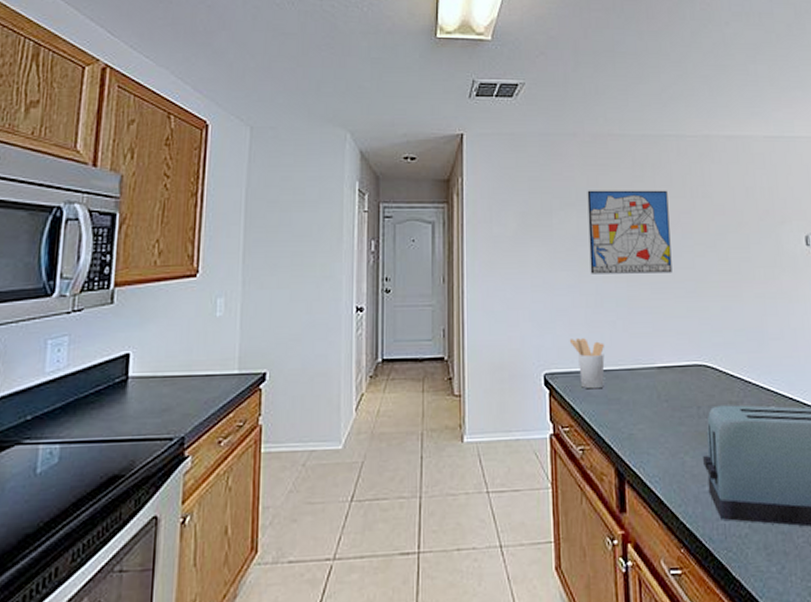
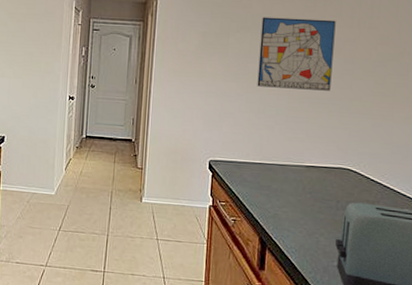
utensil holder: present [569,338,605,389] -> none [232,136,262,177]

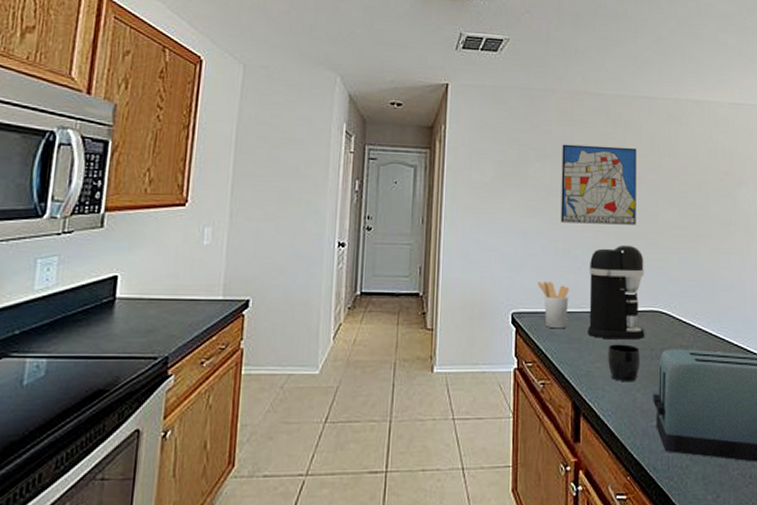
utensil holder: none [232,136,262,177] -> present [537,281,569,329]
coffee maker: none [277,108,336,191] -> present [588,244,645,338]
mug: none [293,193,327,227] -> present [607,344,641,383]

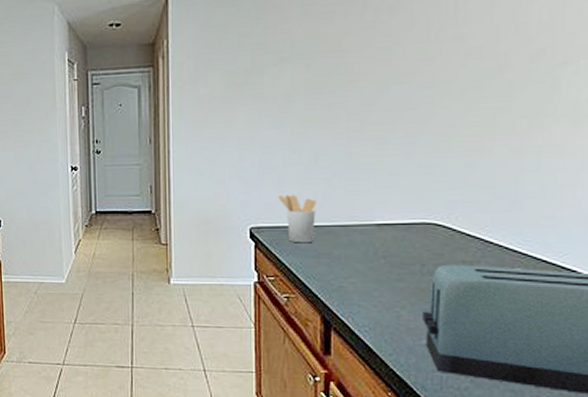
wall art: present [560,144,637,225] -> none [305,35,406,131]
coffee maker: present [588,244,645,338] -> none [339,150,414,253]
mug: present [607,344,641,383] -> none [363,259,408,299]

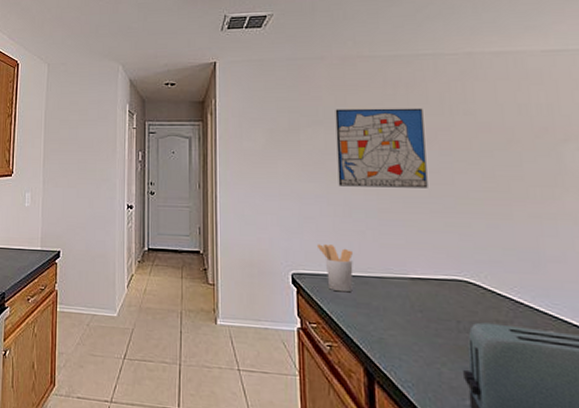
wall art: none [305,35,406,131] -> present [335,108,428,188]

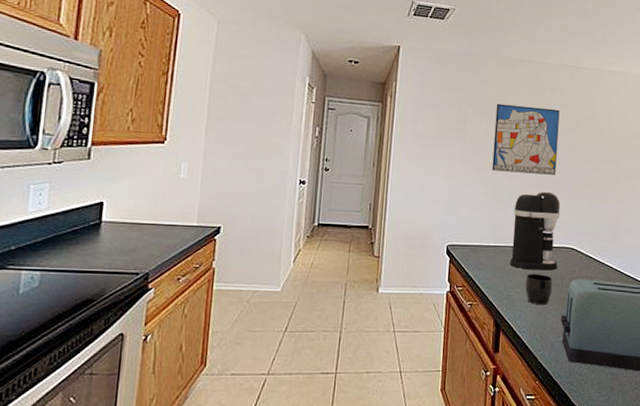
utensil holder: present [316,244,353,293] -> none [469,220,496,260]
coffee maker: none [374,208,448,309] -> present [510,191,561,270]
mug: none [402,312,445,355] -> present [525,274,553,305]

